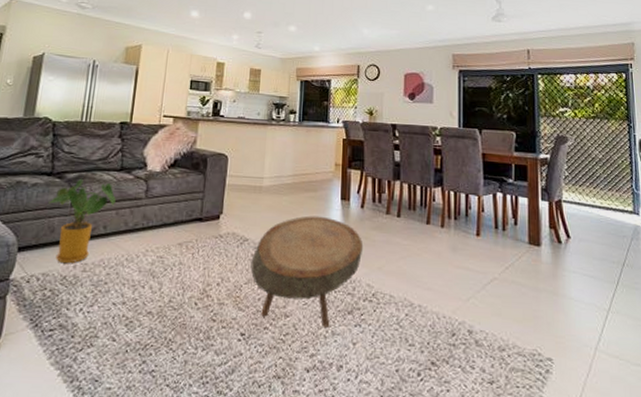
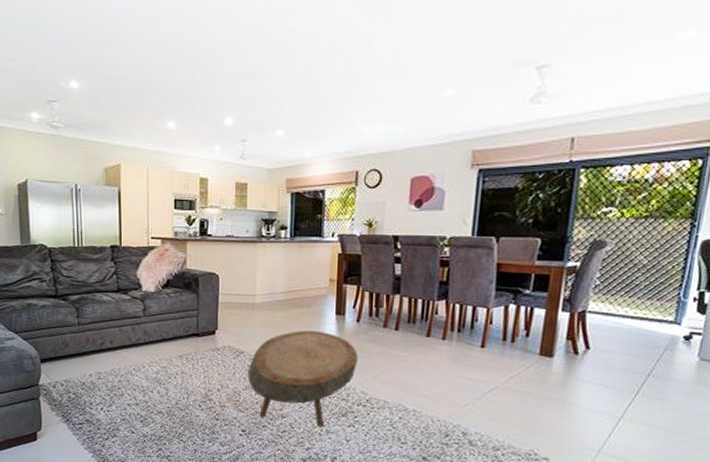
house plant: present [49,178,116,264] -> none [59,299,117,373]

